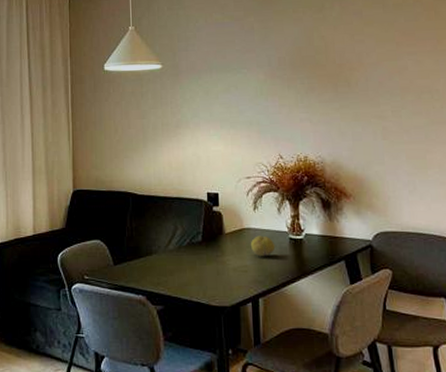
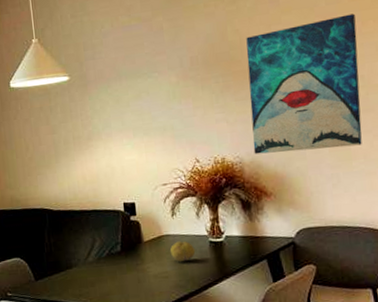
wall art: none [331,32,437,156] -> present [246,13,362,155]

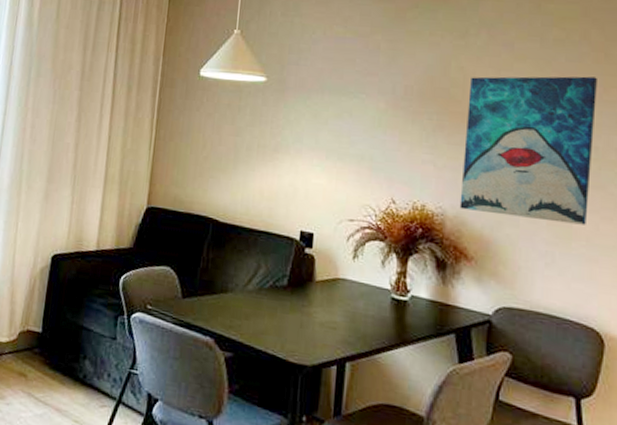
fruit: present [170,241,196,262] -> none [344,289,374,315]

